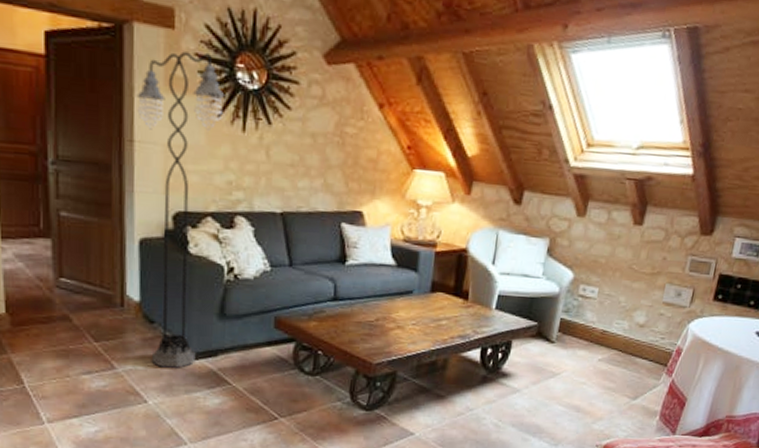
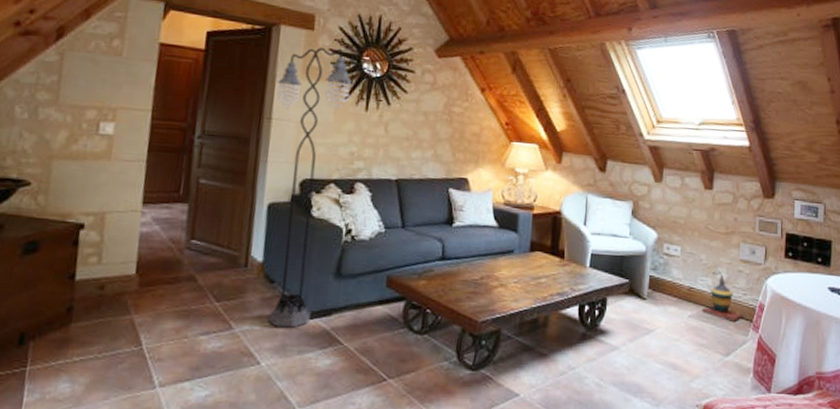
decorative basket: none [613,313,658,367] -> present [701,270,743,323]

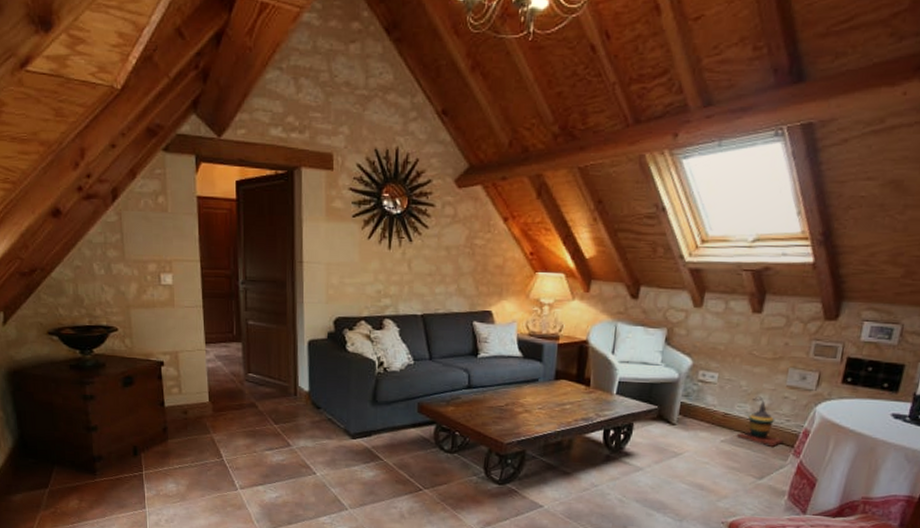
floor lamp: present [267,47,353,328] -> none [304,186,374,446]

